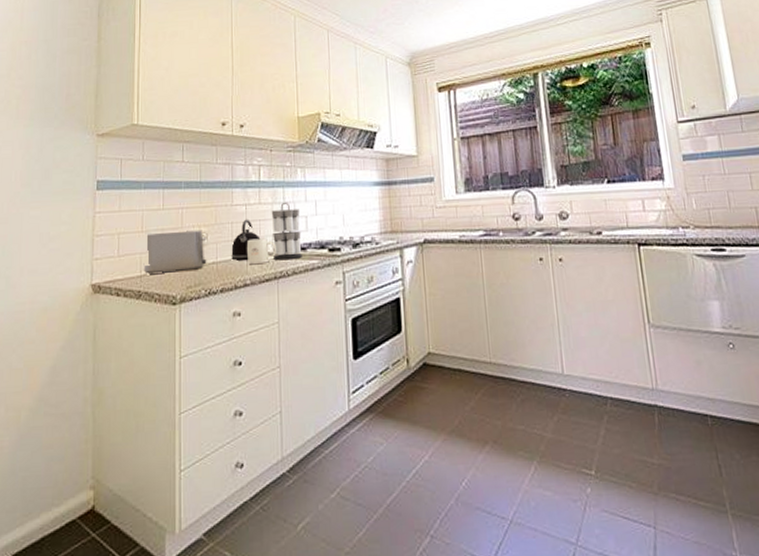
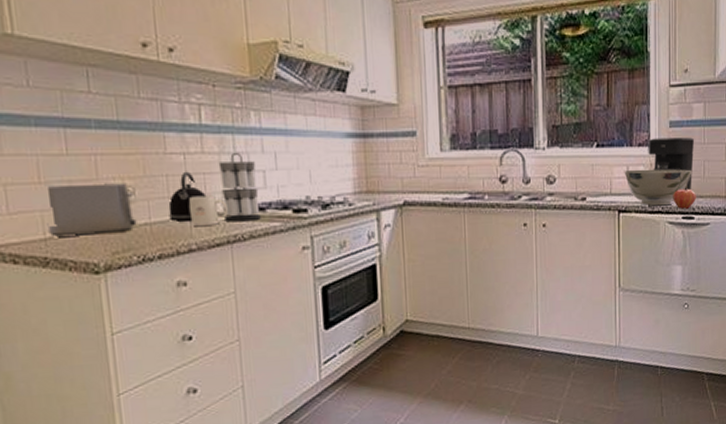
bowl: none [639,200,716,238] -> present [624,169,692,206]
coffee maker: none [662,169,717,221] -> present [648,137,694,190]
fruit: none [697,217,726,242] -> present [673,186,697,210]

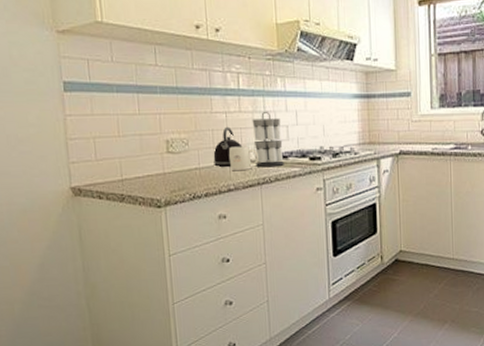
toaster: present [44,183,137,238] -> none [122,136,190,179]

